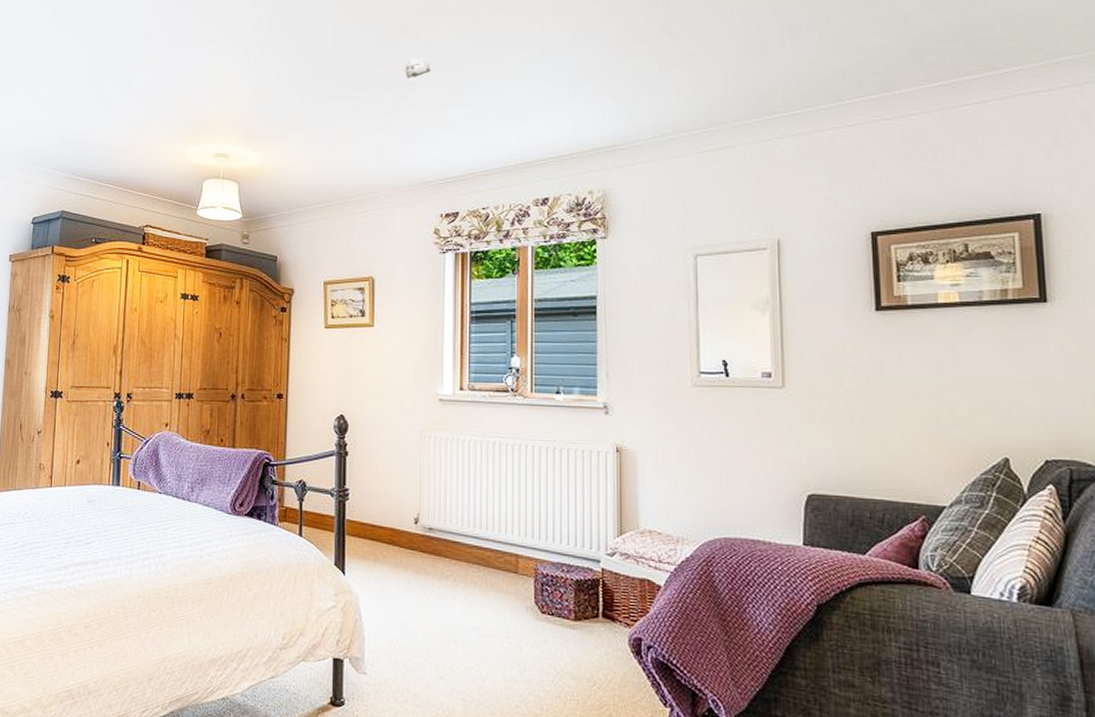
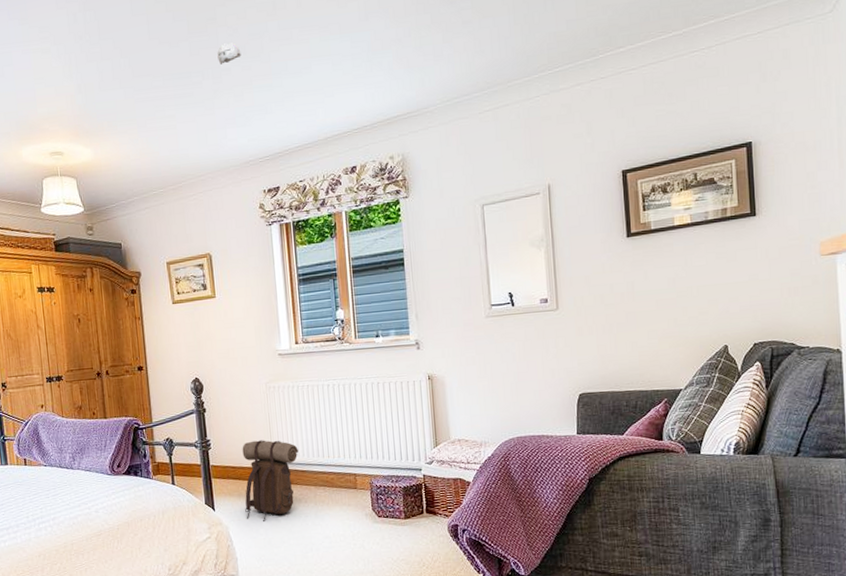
backpack: none [380,497,451,597] -> present [242,440,298,521]

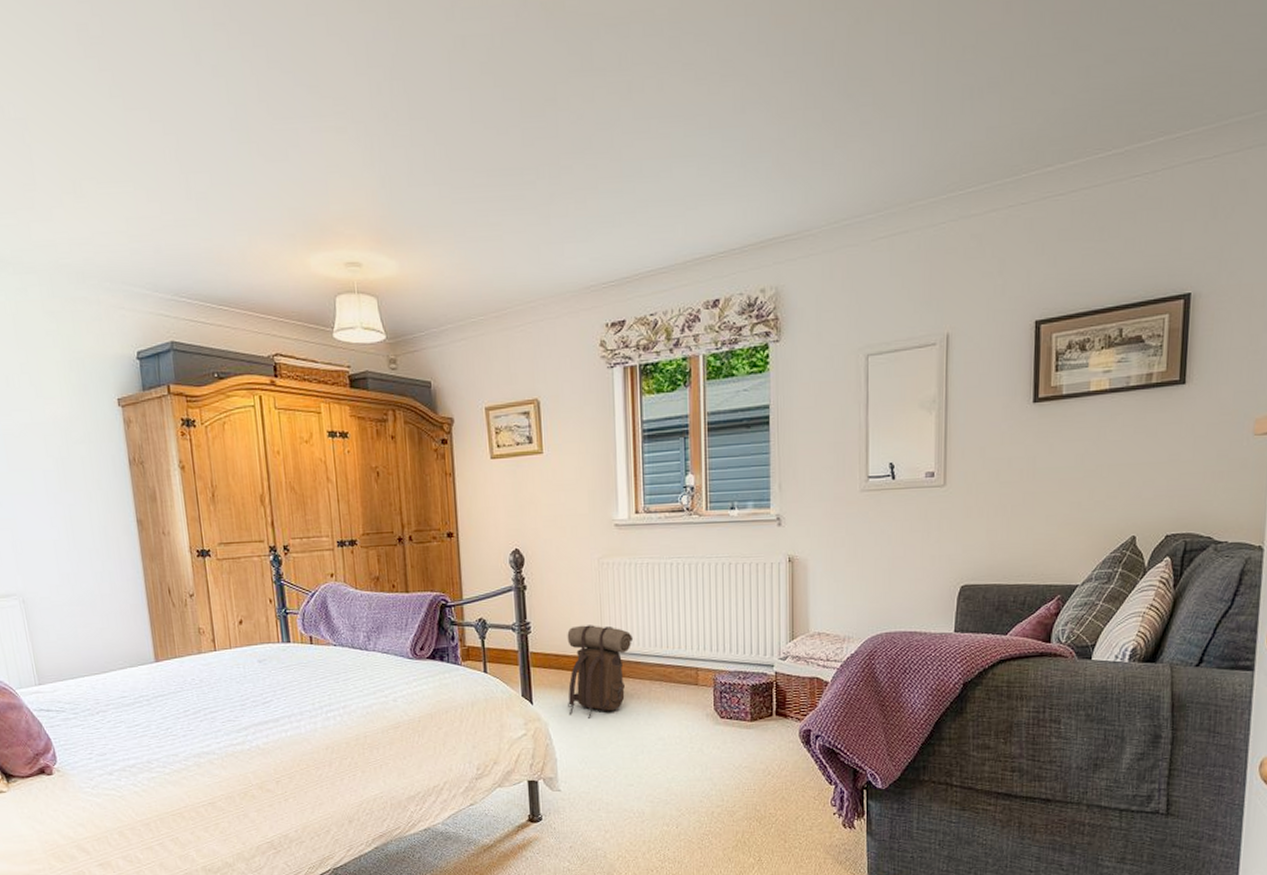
smoke detector: present [217,42,241,65] -> none [556,132,586,160]

